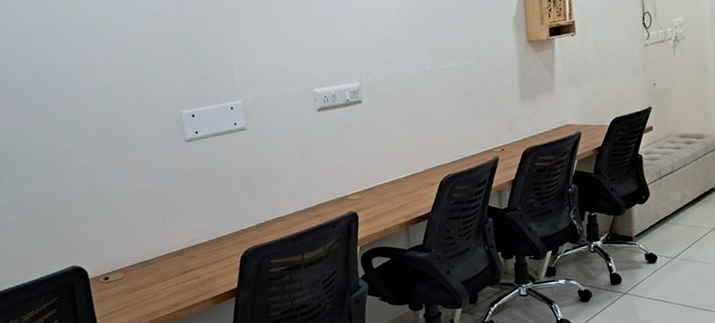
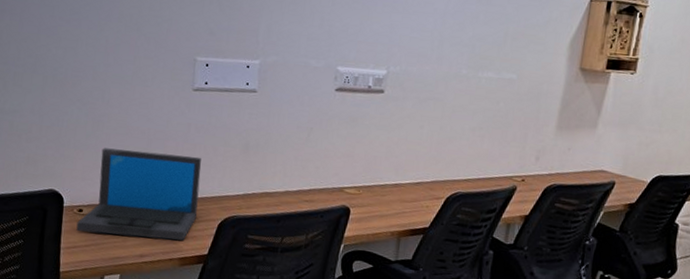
laptop: none [106,201,219,299] -> present [76,147,201,240]

